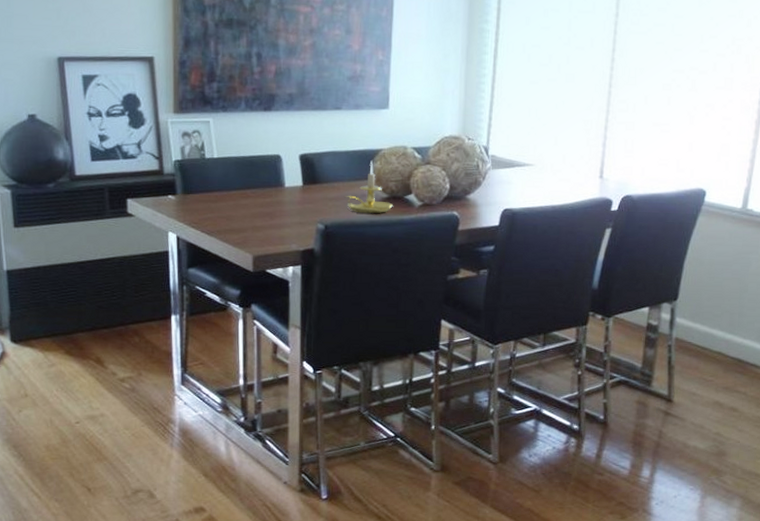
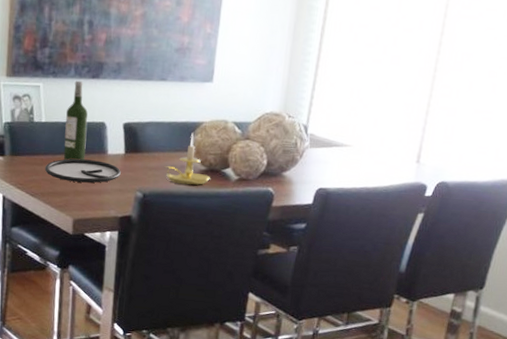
plate: none [220,193,300,218] -> present [45,158,121,183]
wine bottle: none [238,114,262,196] -> present [64,80,88,161]

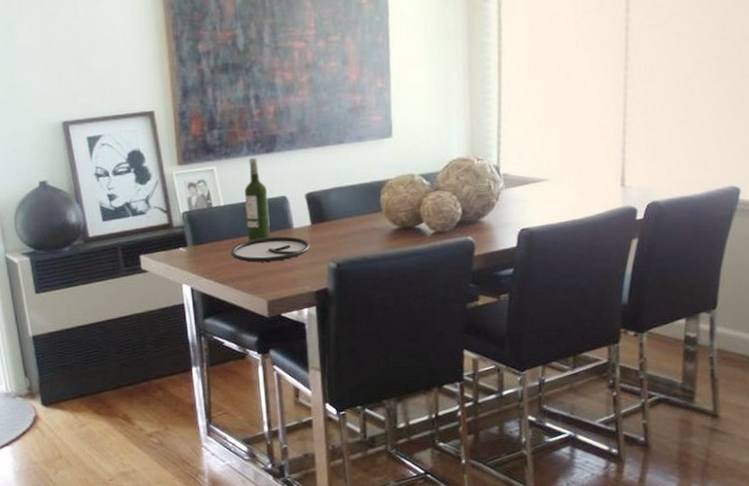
candle holder: present [164,133,210,185] -> none [354,192,404,248]

